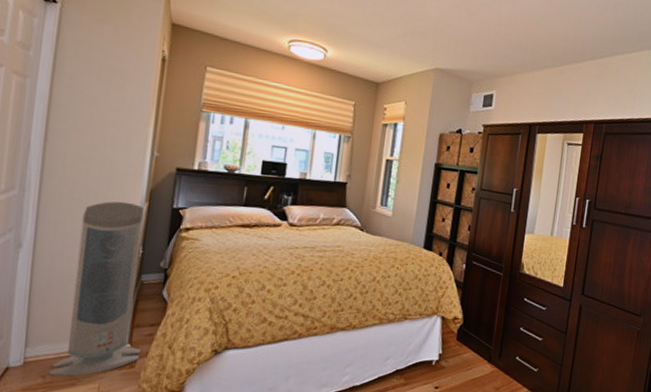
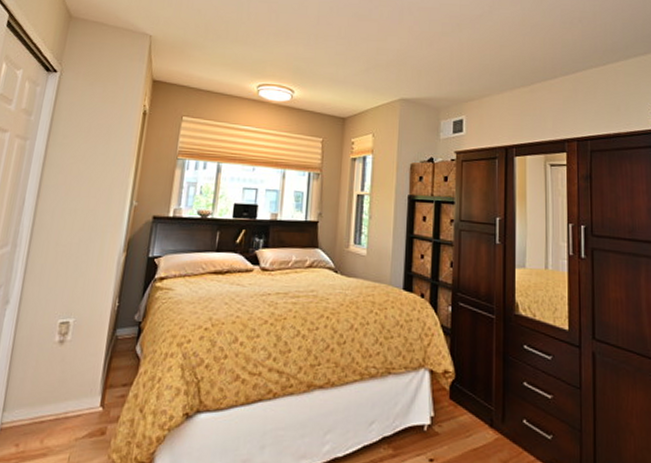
air purifier: present [48,201,144,377] -> none [22,252,121,445]

